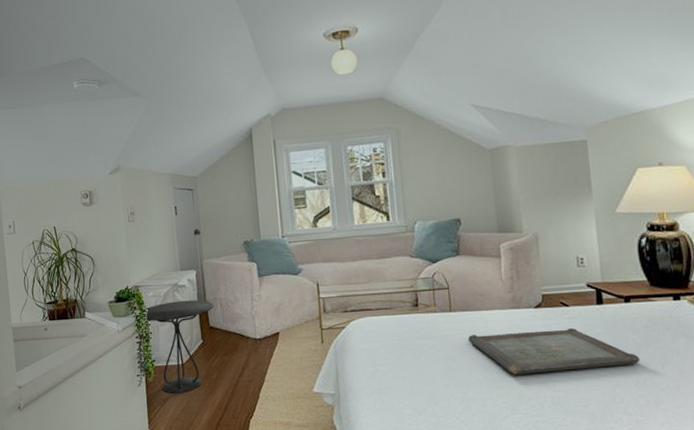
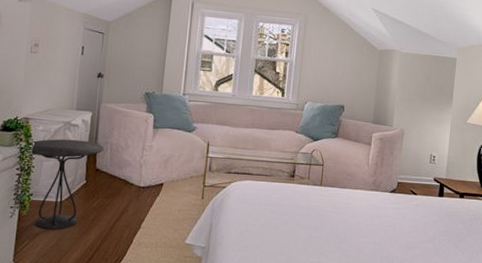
serving tray: present [468,327,640,376] -> none [331,208,462,250]

